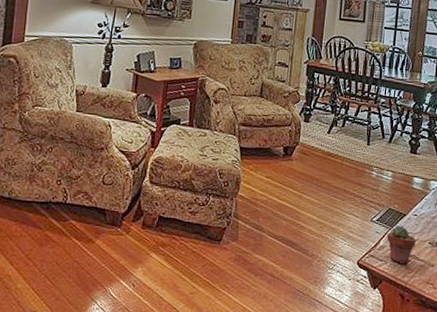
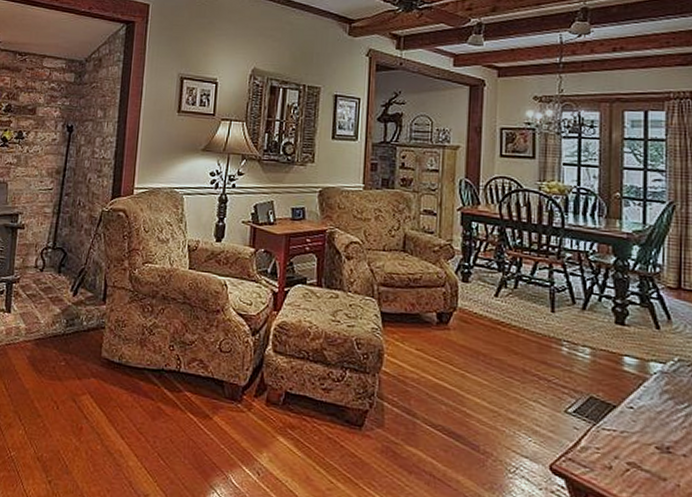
potted succulent: present [387,225,417,264] -> none [590,420,636,474]

